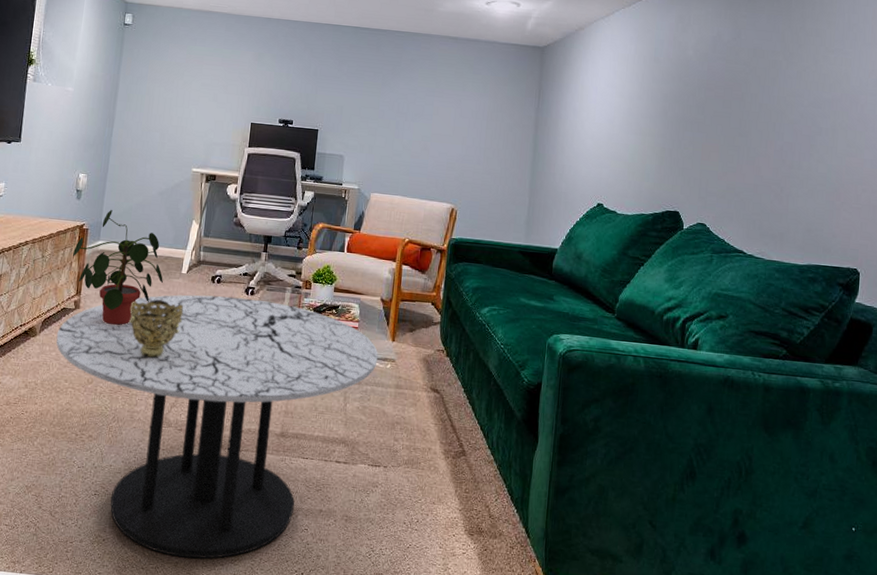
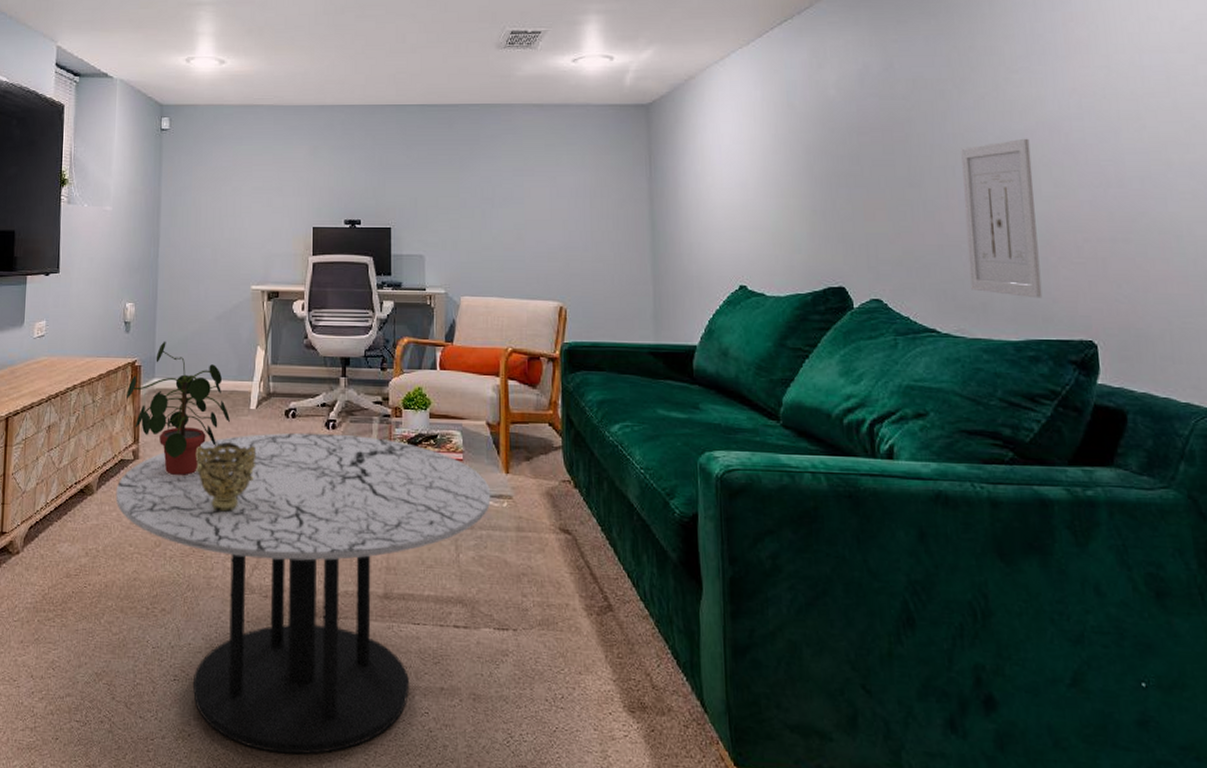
wall art: none [774,105,834,233] -> present [961,138,1043,299]

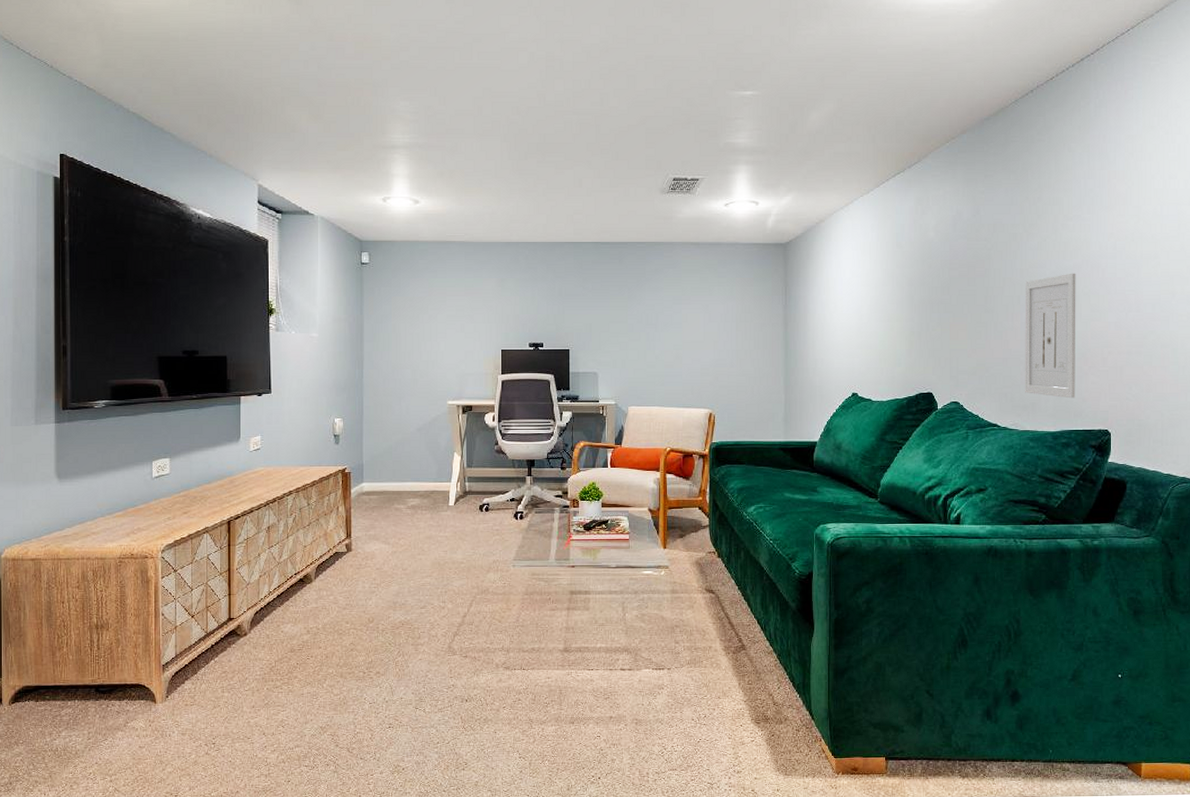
coffee table: present [115,432,491,755] -> none [332,523,651,776]
potted plant: present [127,341,230,476] -> none [339,450,431,564]
decorative bowl: present [195,442,257,512] -> none [402,534,455,591]

